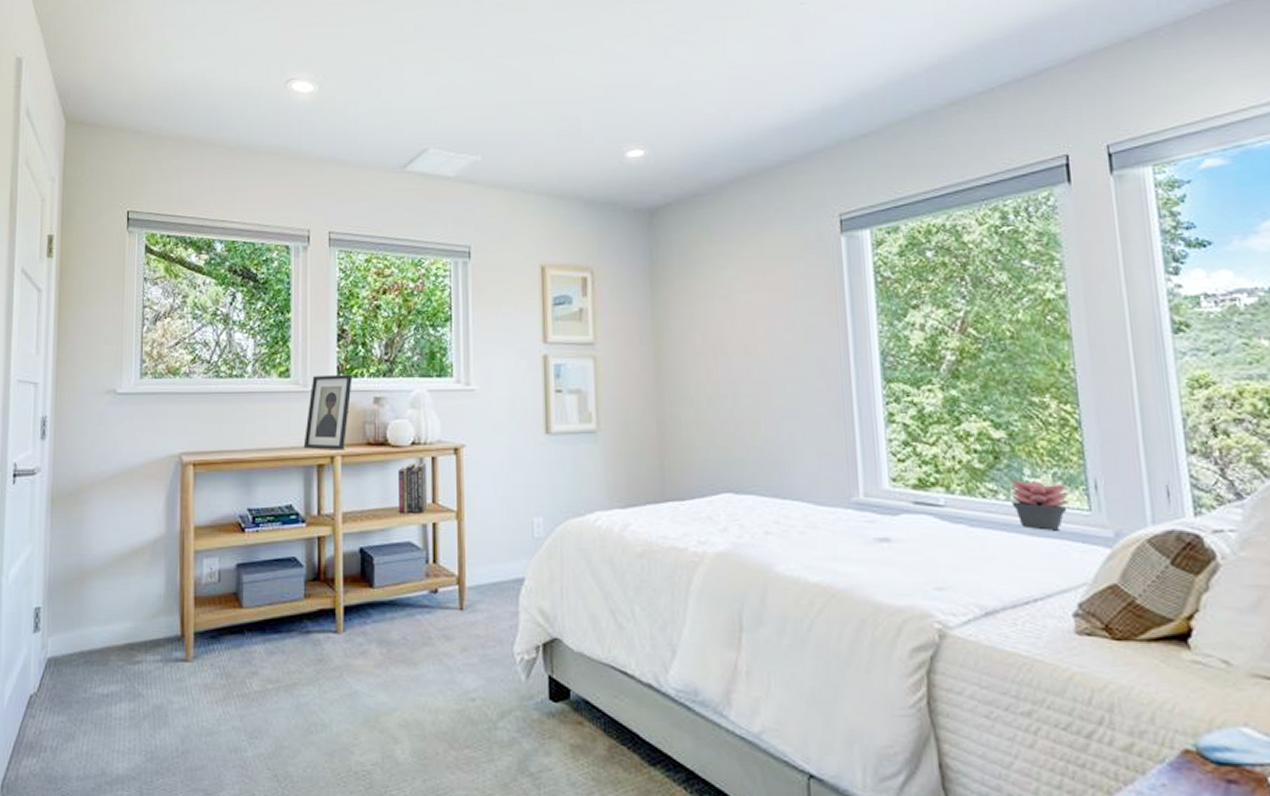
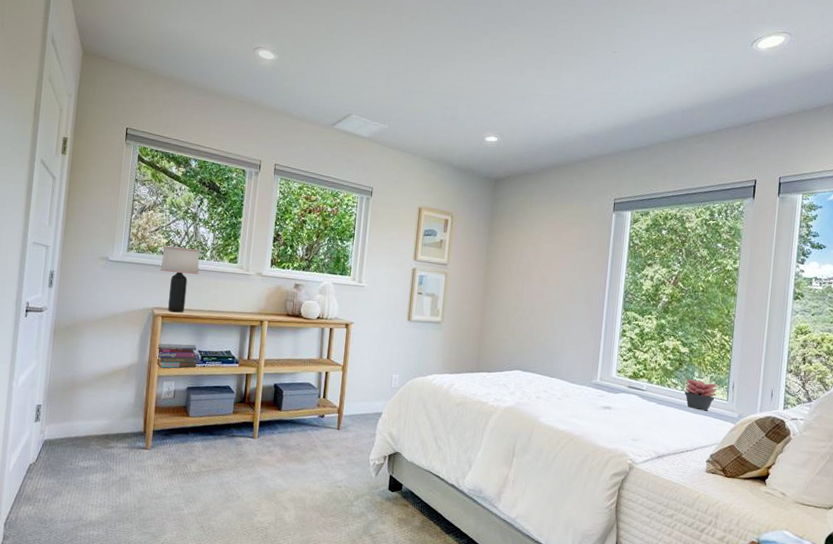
table lamp: none [185,363,239,457] -> present [160,245,200,313]
books: none [190,500,247,539] -> present [156,343,197,369]
picture frame: present [303,374,352,450] -> none [242,264,281,318]
books: present [399,462,426,513] -> none [304,330,326,365]

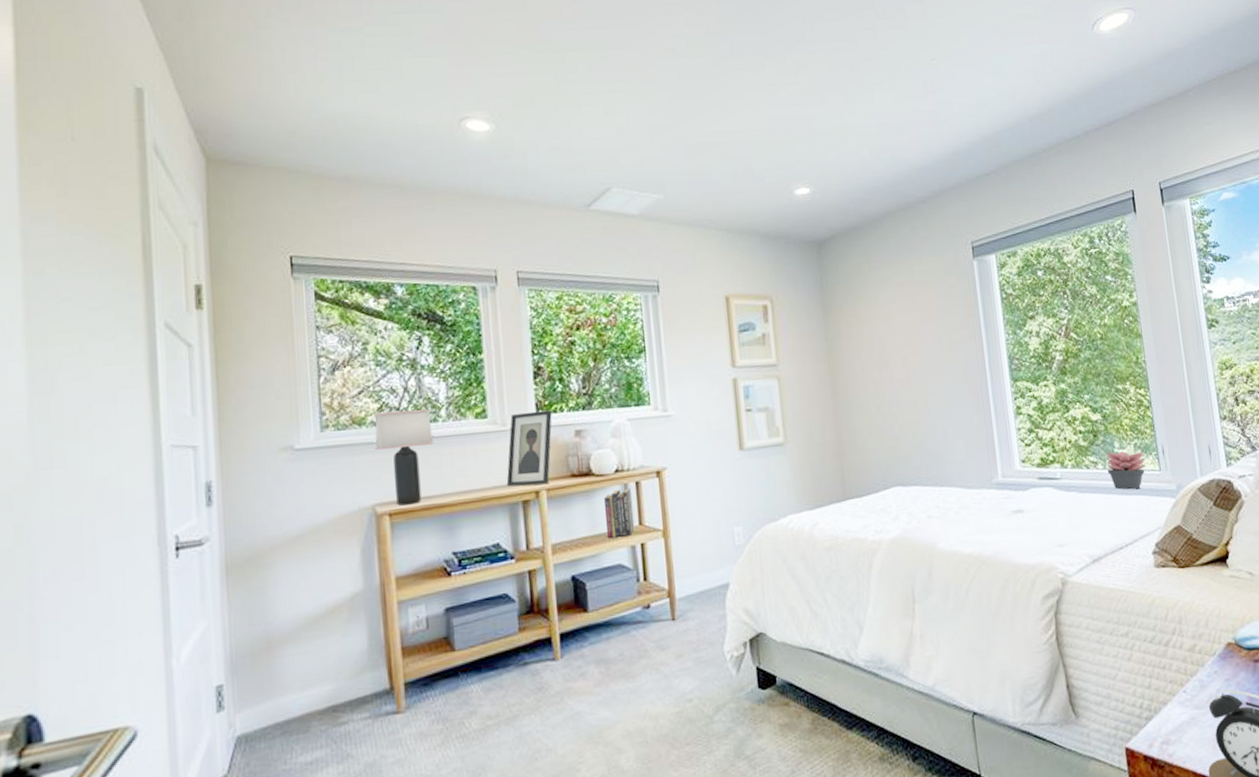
books: present [156,343,197,369] -> none [390,544,453,589]
picture frame: none [242,264,281,318] -> present [506,410,552,487]
books: none [304,330,326,365] -> present [605,487,634,538]

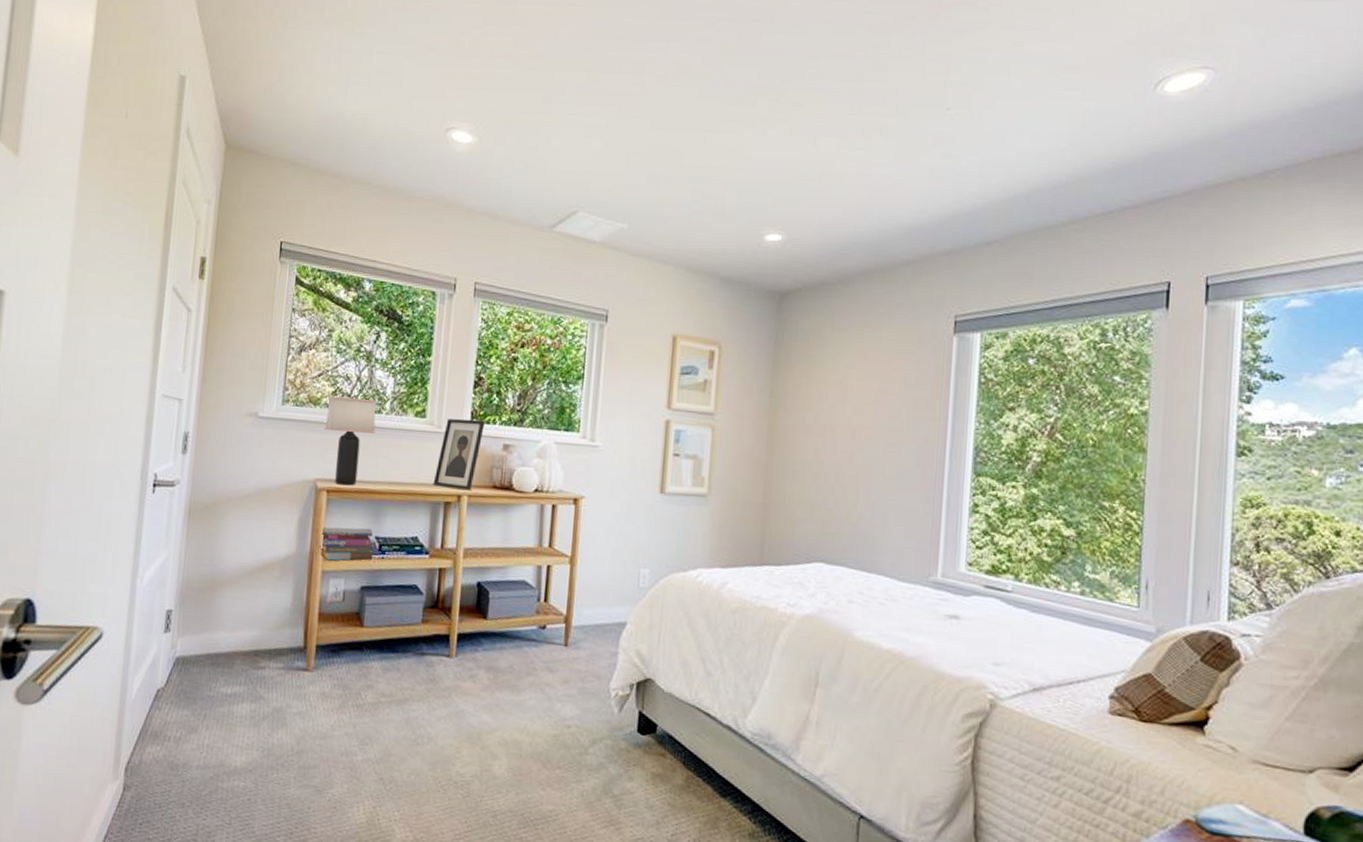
books: none [390,544,453,589] -> present [320,527,373,561]
books: present [605,487,634,538] -> none [517,508,546,556]
succulent plant: present [1106,451,1146,490] -> none [1071,574,1123,623]

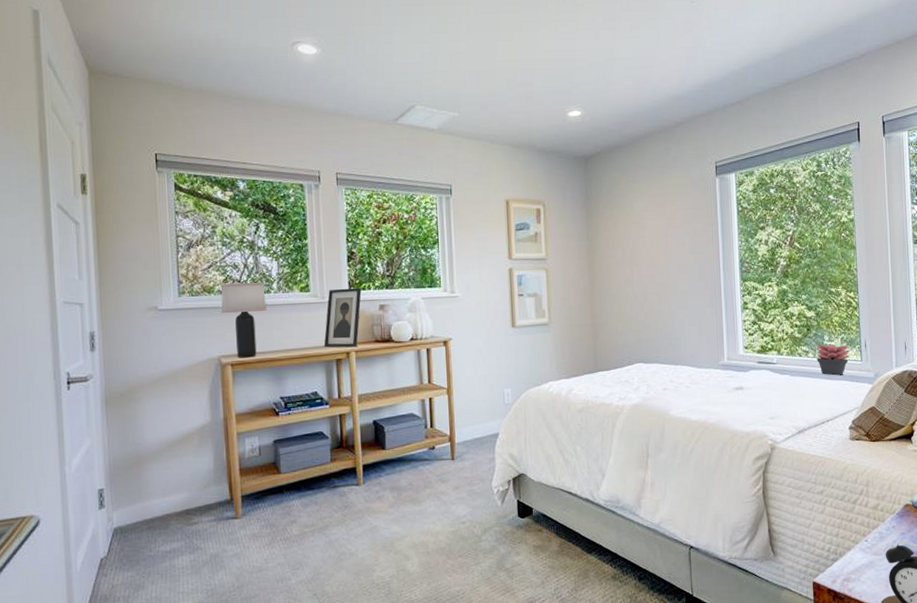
books: present [320,527,373,561] -> none [231,391,281,423]
succulent plant: none [1071,574,1123,623] -> present [816,343,850,376]

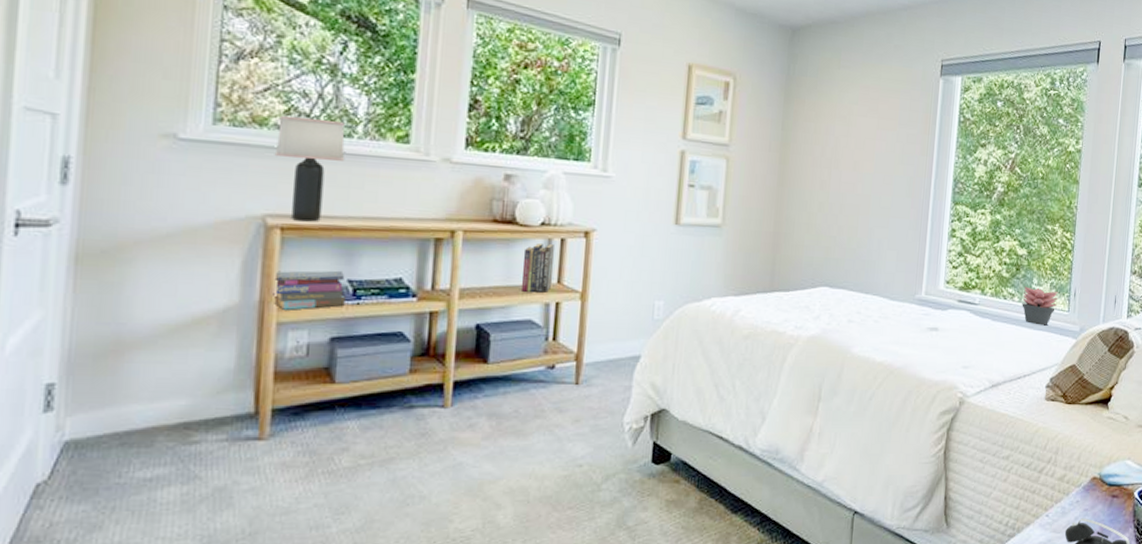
books: none [231,391,281,423] -> present [273,270,346,310]
picture frame: present [324,287,362,348] -> none [420,145,483,226]
books: none [401,353,424,392] -> present [522,242,554,293]

